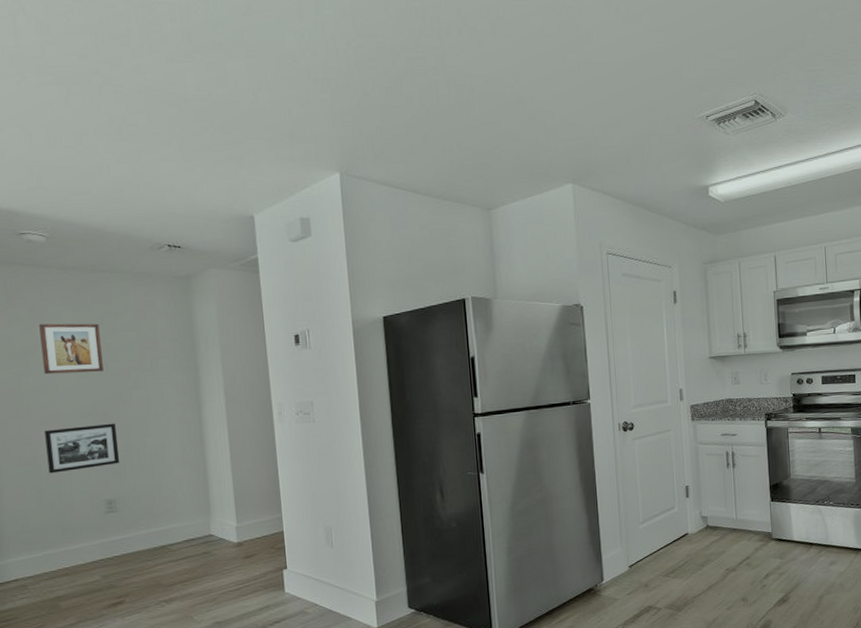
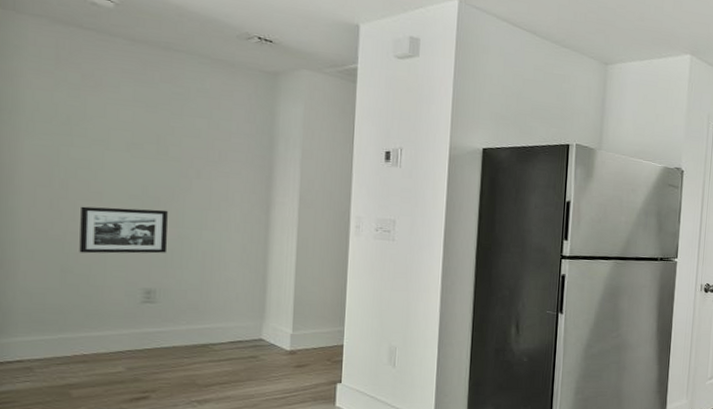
wall art: present [39,323,103,375] -> none [90,94,165,154]

